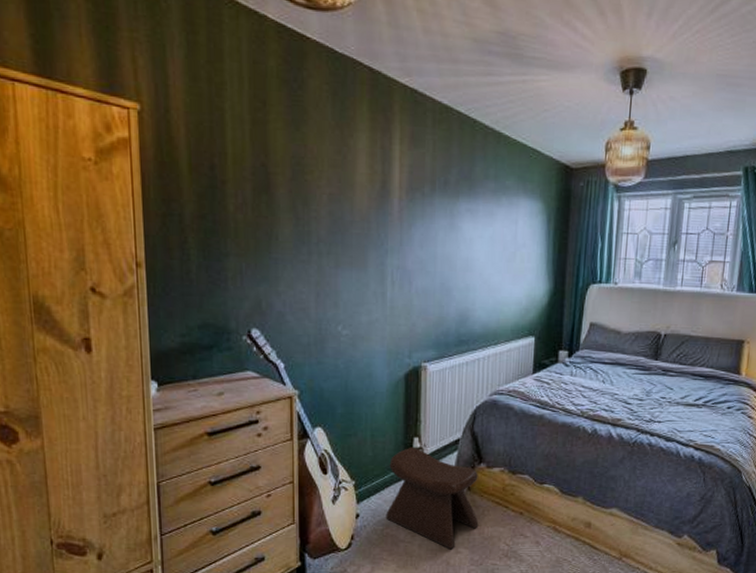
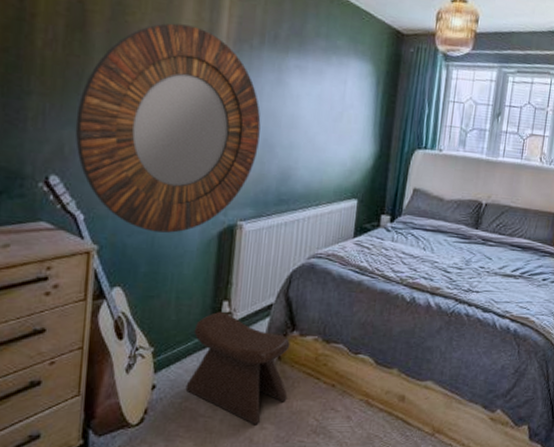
home mirror: none [269,178,437,376] -> present [75,23,261,233]

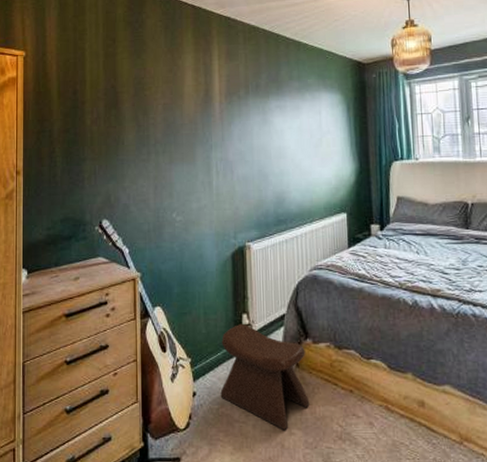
home mirror: present [75,23,261,233] -> none [117,89,255,258]

